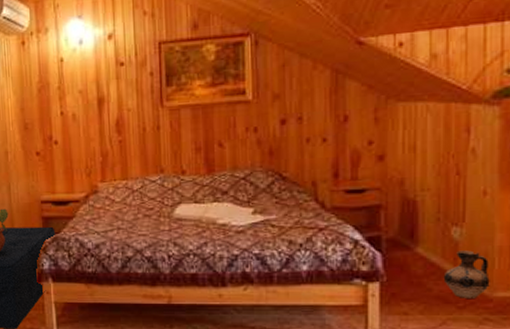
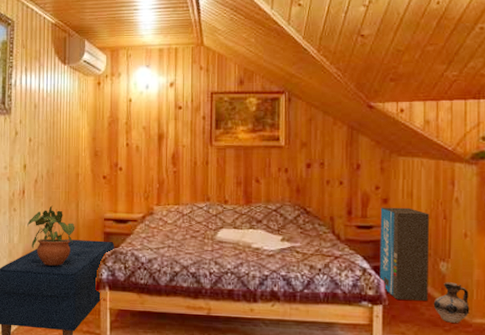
air purifier: none [375,164,437,274] -> present [379,207,429,301]

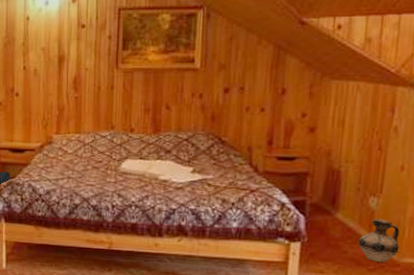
air purifier: present [379,207,429,301] -> none [299,136,362,238]

